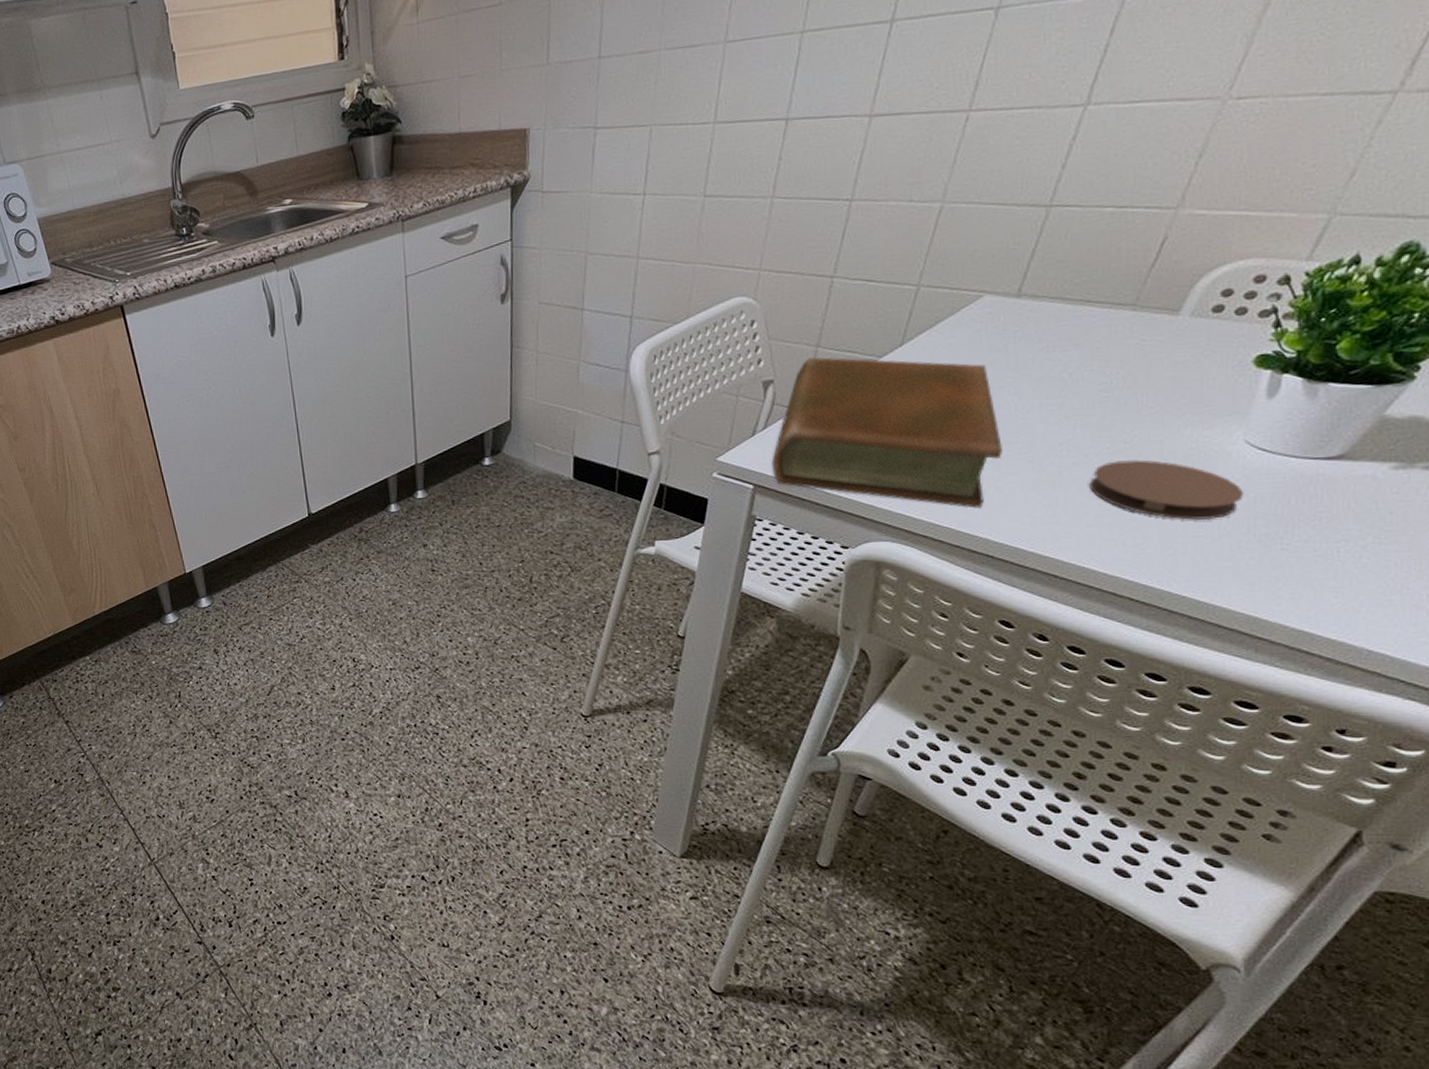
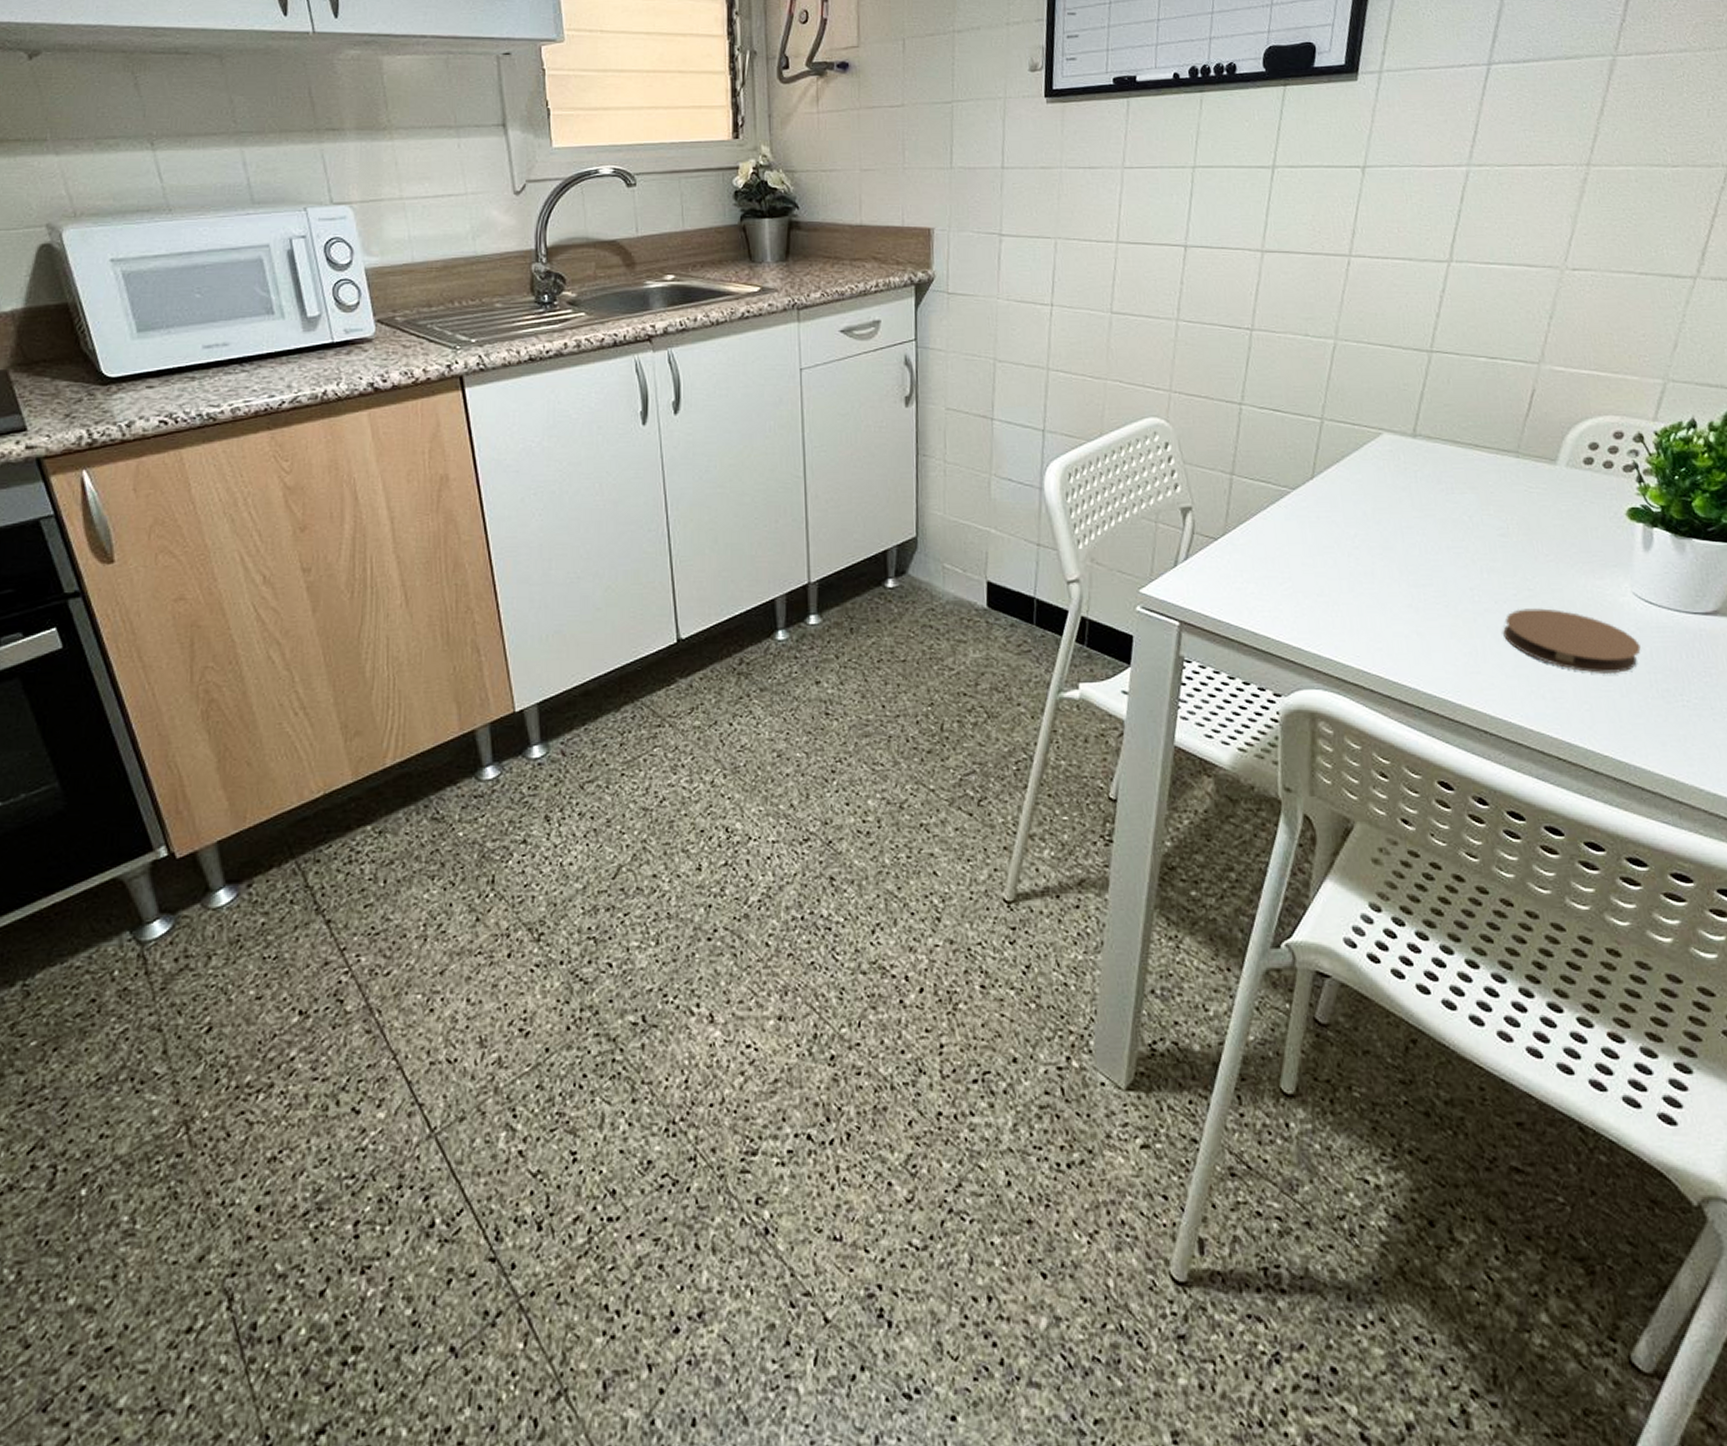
book: present [771,357,1002,508] -> none [1196,485,1419,655]

